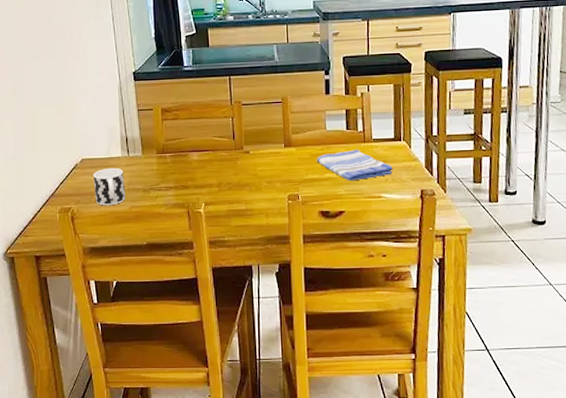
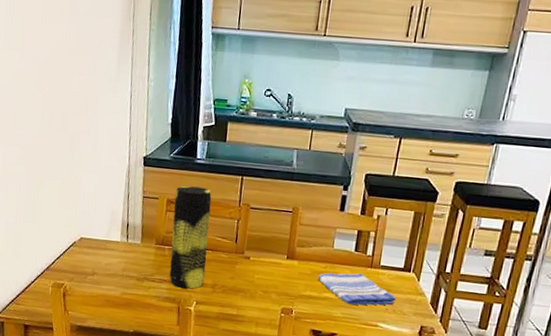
cup: present [93,167,126,206] -> none [88,251,120,289]
vase: none [168,92,209,192] -> present [169,185,212,289]

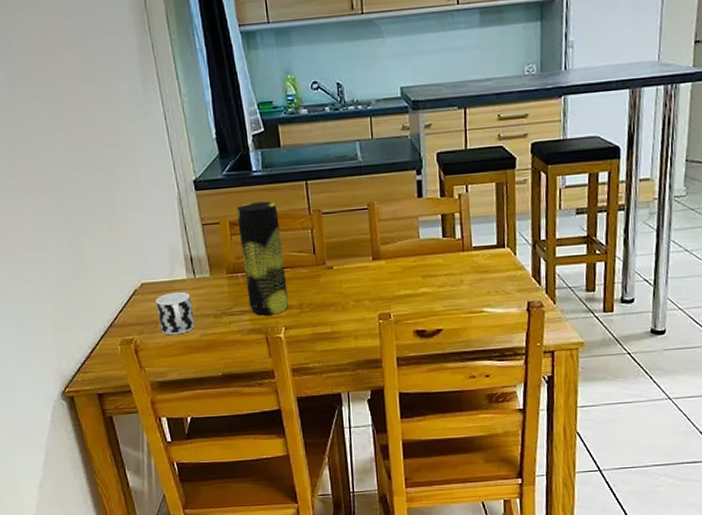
cup: none [88,251,120,289] -> present [156,291,195,335]
dish towel: present [318,272,396,306] -> none [410,259,496,296]

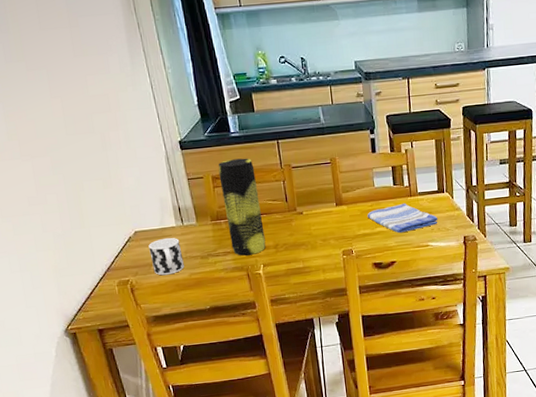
dish towel: none [410,259,496,296] -> present [367,203,438,233]

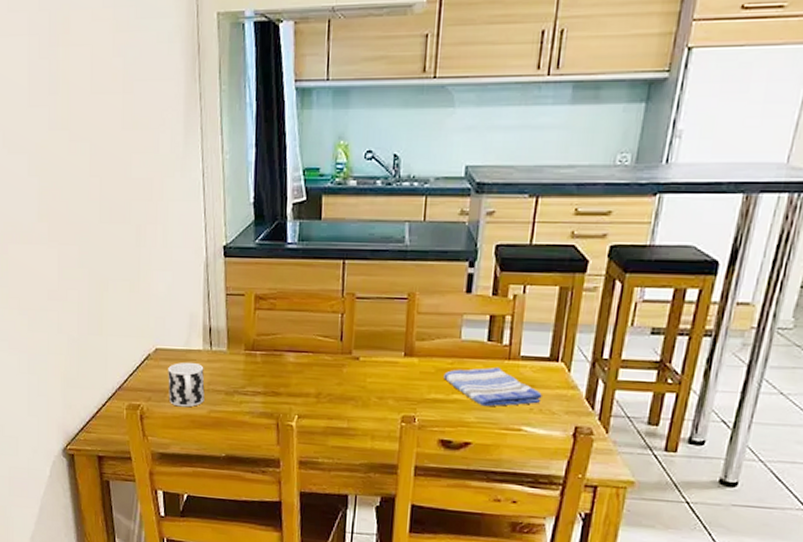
vase: present [218,158,266,256] -> none [263,277,309,401]

